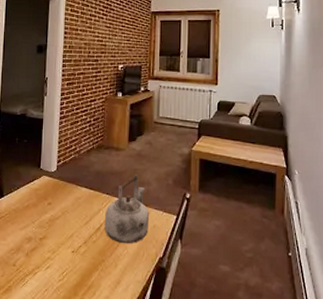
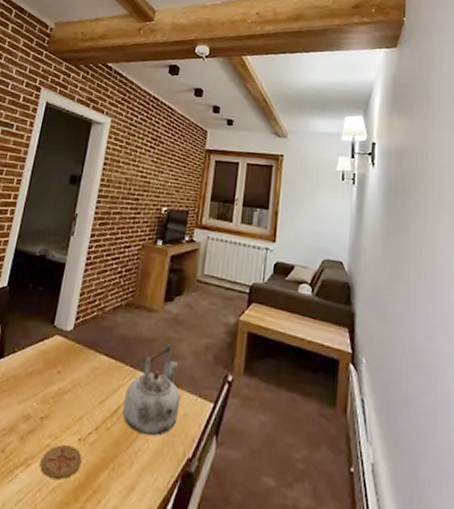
coaster: none [45,256,76,282] -> present [40,444,82,480]

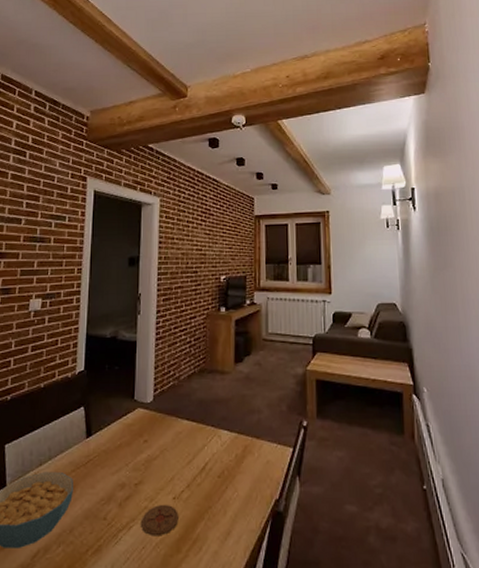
kettle: present [122,342,181,437] -> none [209,400,262,485]

